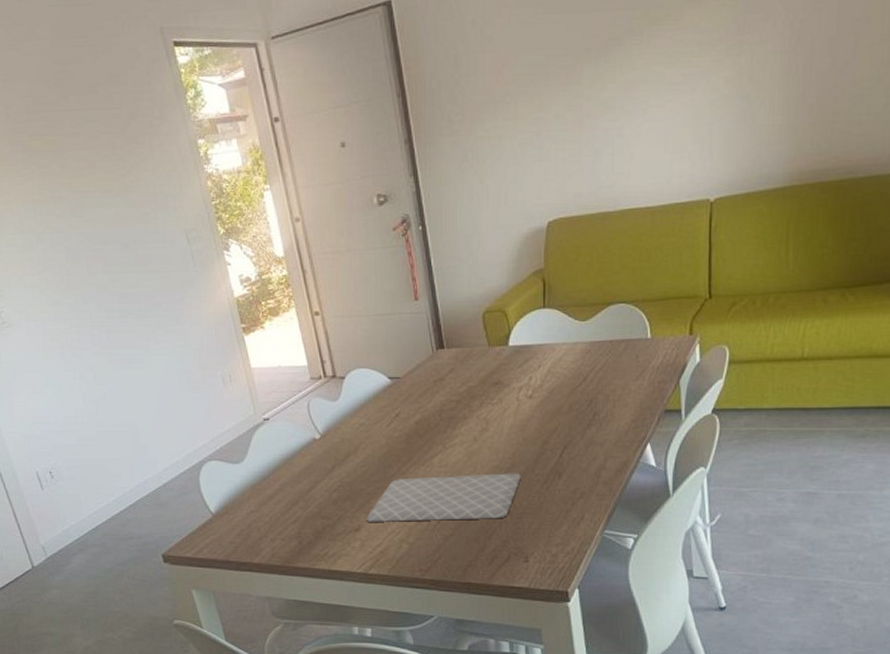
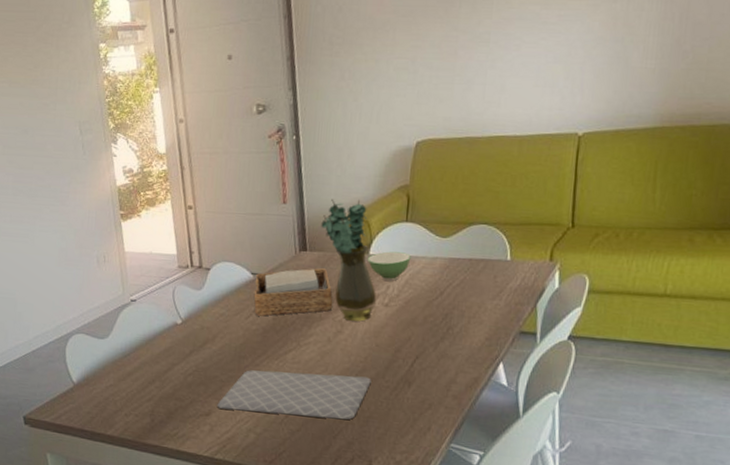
napkin holder: none [393,365,476,422] -> present [253,268,333,316]
vase: none [457,288,520,417] -> present [321,198,377,322]
bowl: none [507,340,551,373] -> present [367,251,411,282]

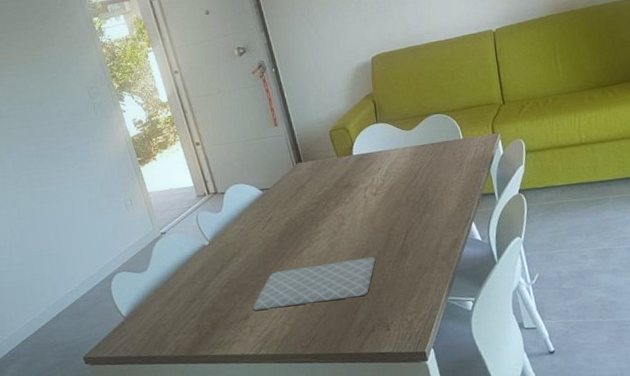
napkin holder: present [253,268,333,316] -> none [263,174,333,225]
vase: present [321,198,377,322] -> none [309,111,367,213]
bowl: present [367,251,411,282] -> none [352,148,387,175]

